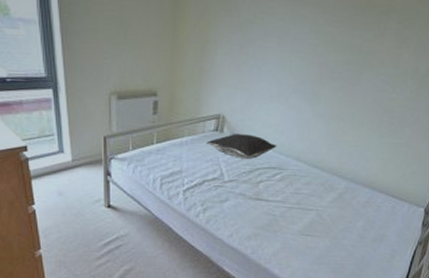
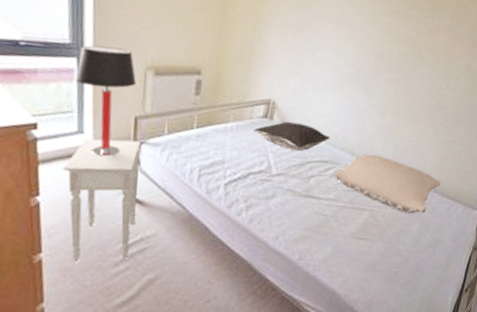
nightstand: none [50,156,112,257] -> present [62,139,141,263]
table lamp: none [52,77,102,171] -> present [74,45,136,157]
pillow: none [282,159,386,213] -> present [335,154,441,214]

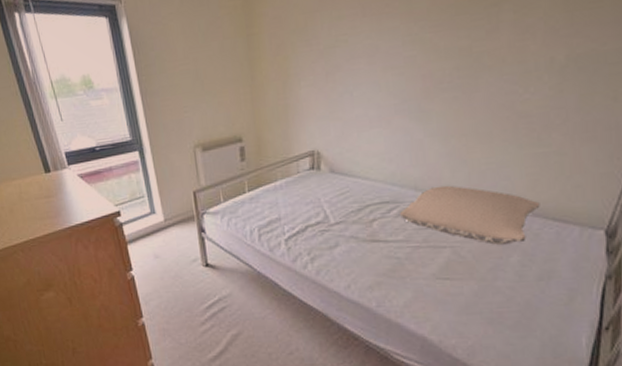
nightstand: present [62,139,141,263] -> none [145,212,212,324]
table lamp: present [74,45,136,157] -> none [140,134,188,231]
pillow: present [254,121,331,152] -> none [303,167,387,197]

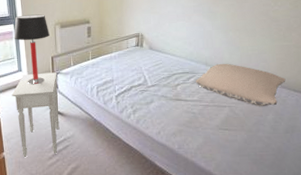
table lamp: none [140,134,188,231] -> present [13,14,50,85]
nightstand: none [145,212,212,324] -> present [11,72,60,158]

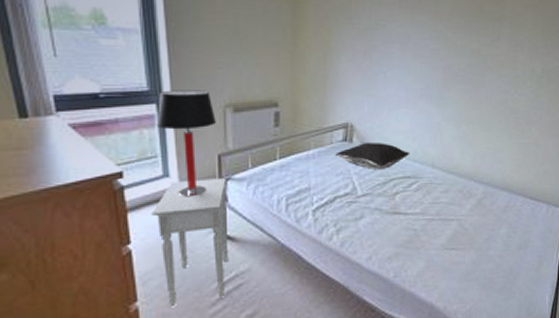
pillow: none [130,46,188,68] -> present [335,142,410,171]
pillow: present [196,63,286,107] -> none [419,165,522,219]

